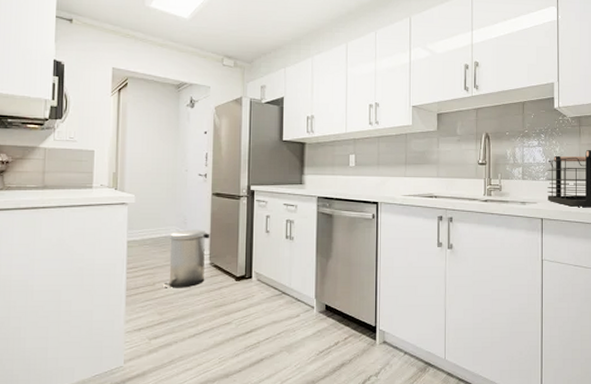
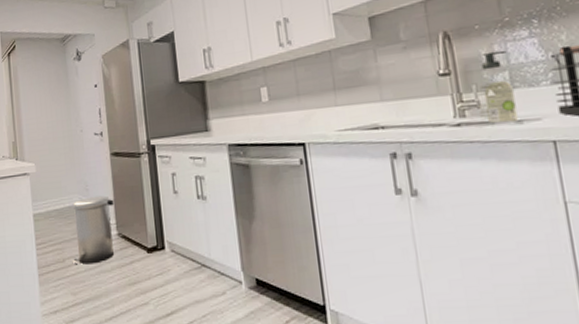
soap dispenser: none [500,152,524,203] -> present [476,50,518,123]

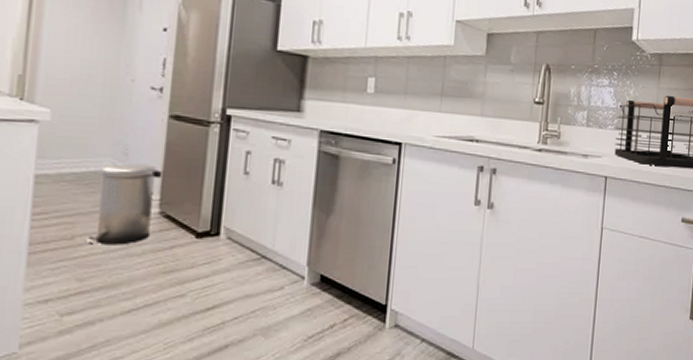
soap dispenser: present [476,50,518,123] -> none [558,91,590,156]

